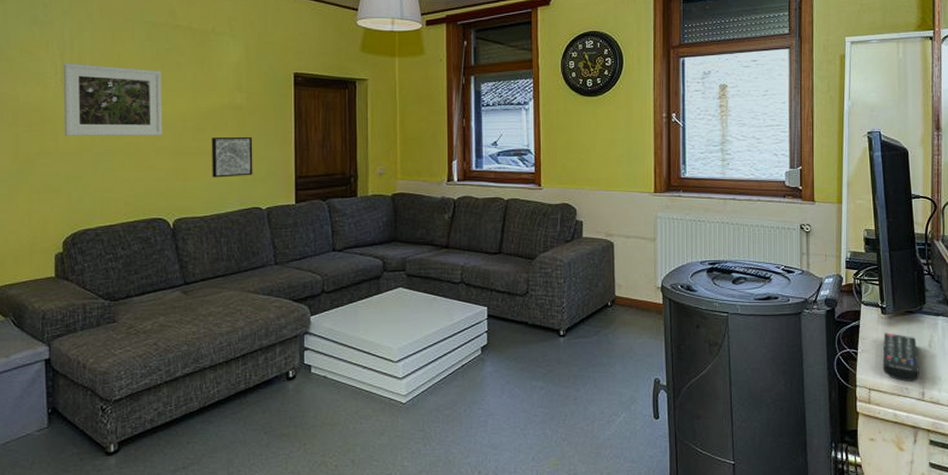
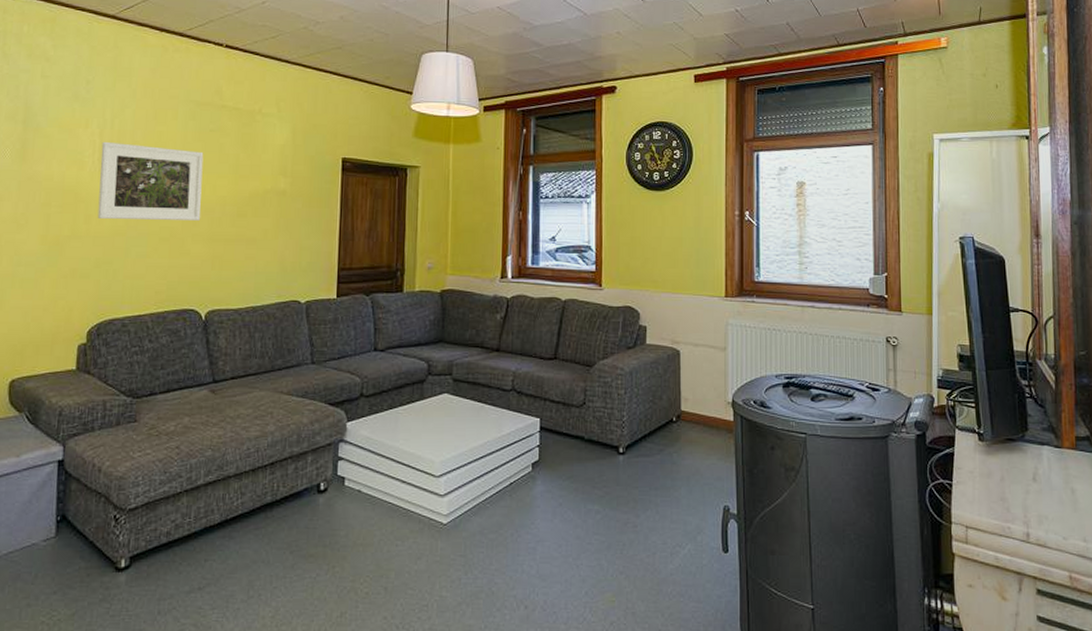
wall art: present [211,137,253,178] -> none [250,224,295,268]
remote control: present [882,333,920,381] -> none [981,462,1023,519]

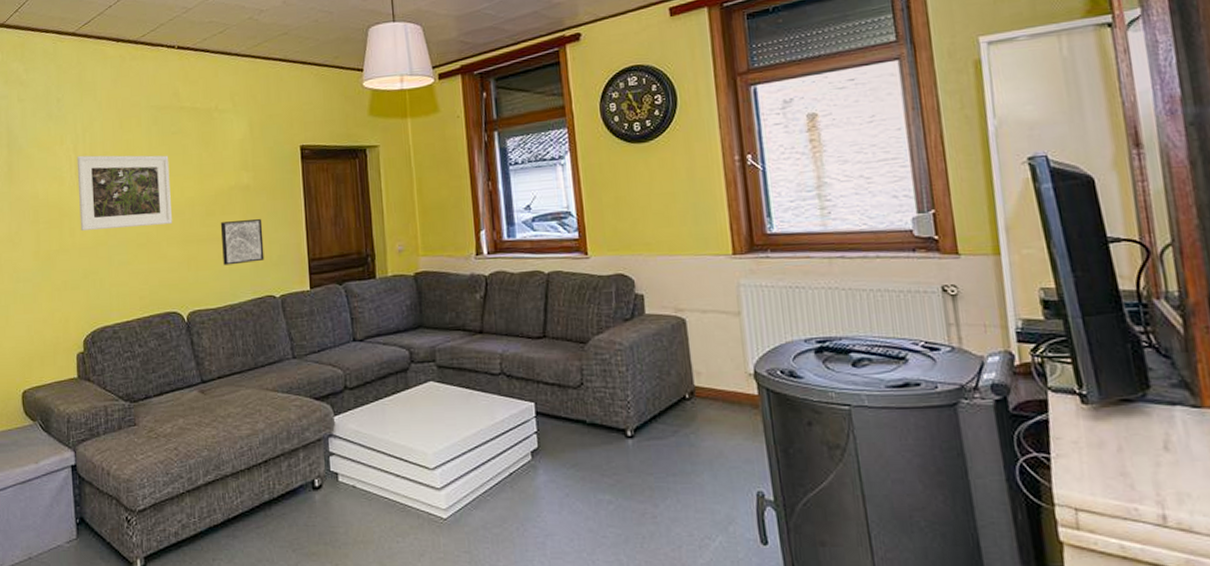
wall art: none [250,224,295,268] -> present [220,219,264,266]

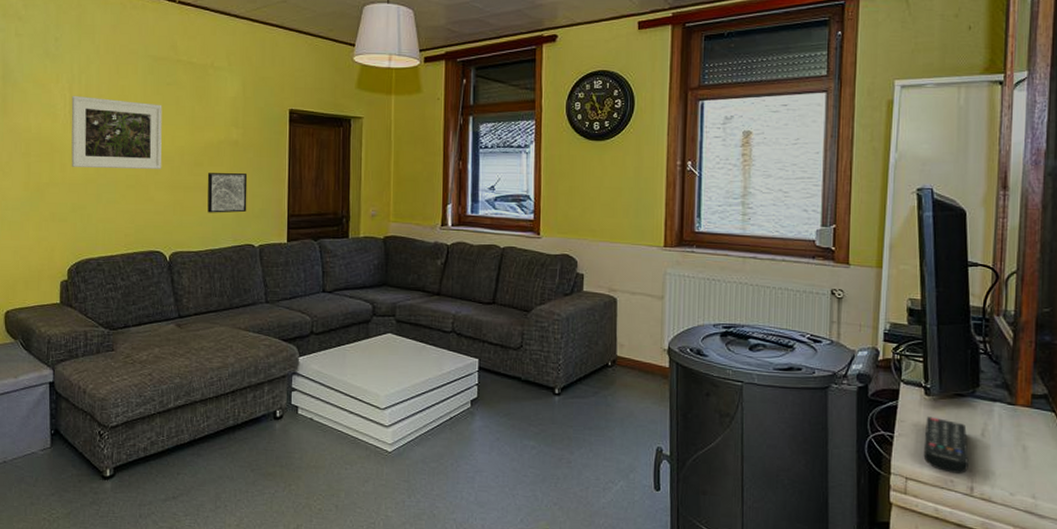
remote control: none [1088,430,1155,499] -> present [923,416,969,474]

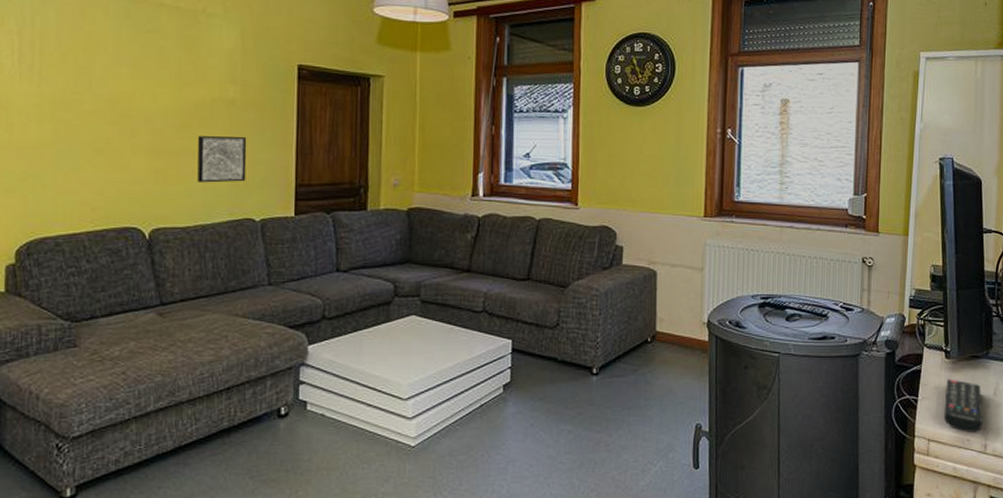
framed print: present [71,95,162,169] -> none [20,41,141,131]

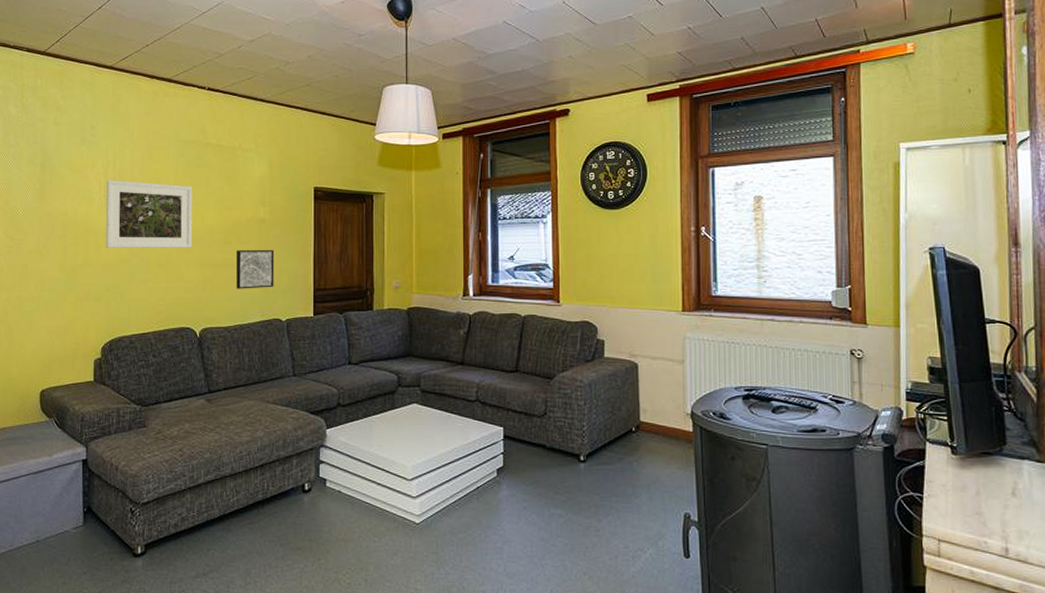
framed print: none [20,41,141,131] -> present [105,179,193,248]
remote control: present [944,379,983,432] -> none [954,476,1001,534]

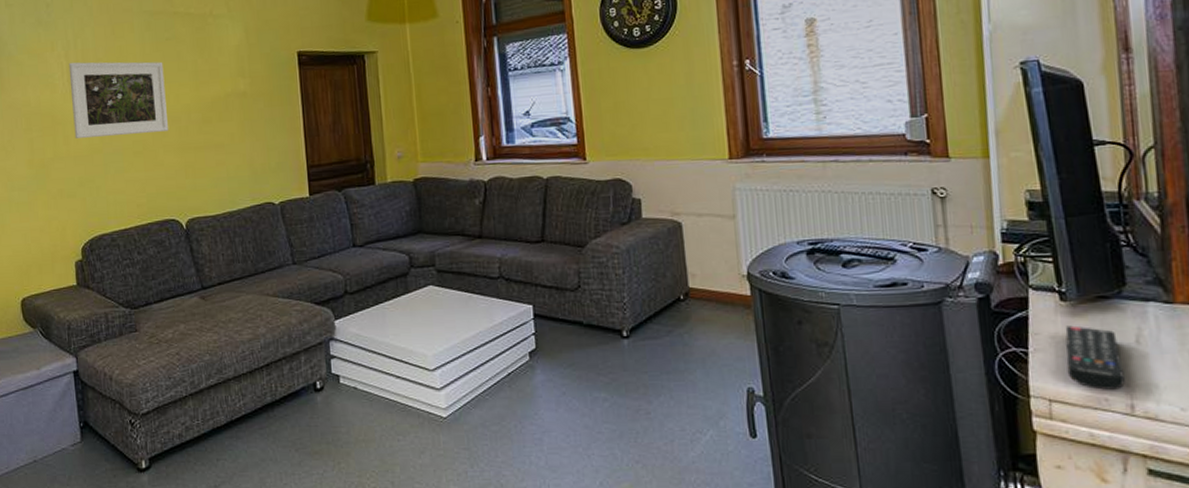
wall art: present [236,250,275,289] -> none [217,126,263,173]
remote control: none [954,476,1001,534] -> present [1065,325,1125,390]

